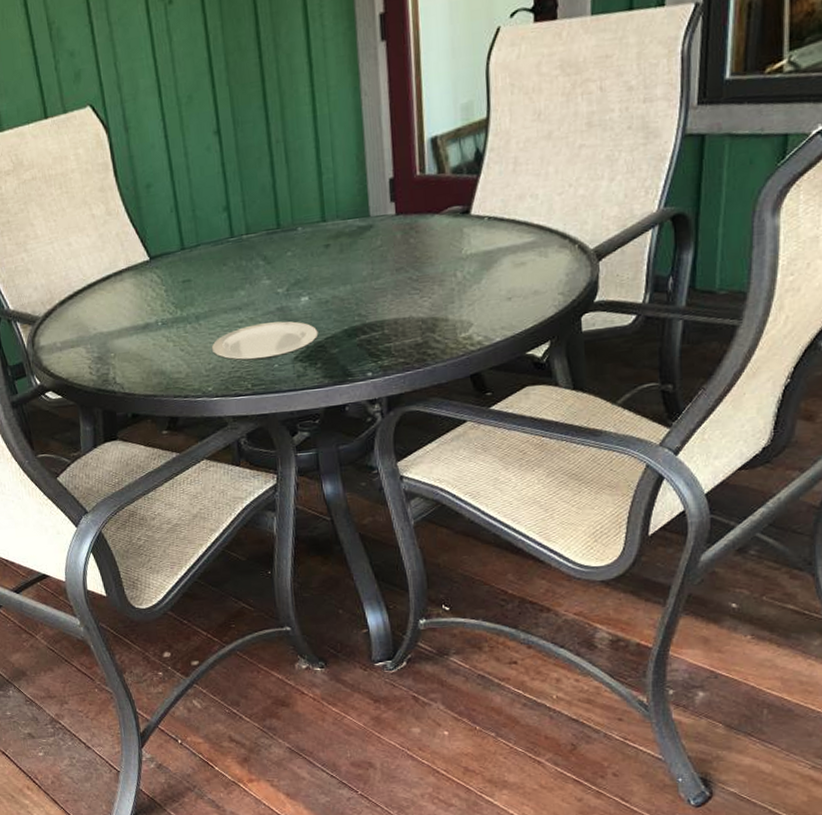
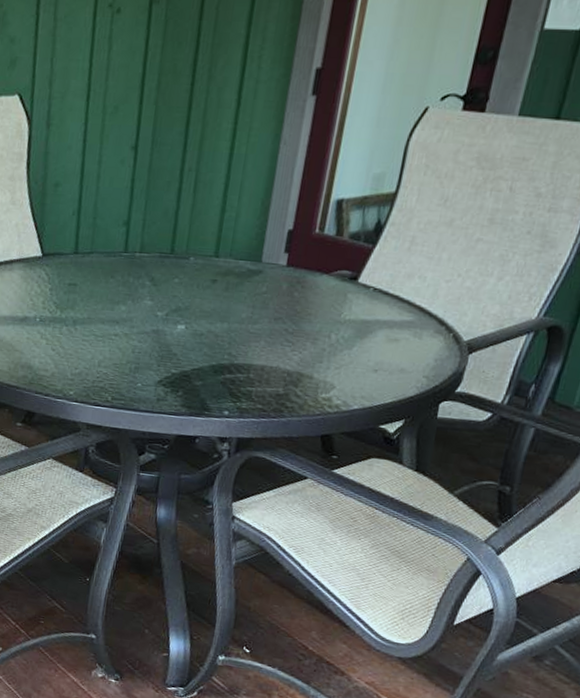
plate: present [211,321,319,361] -> none [81,340,187,377]

